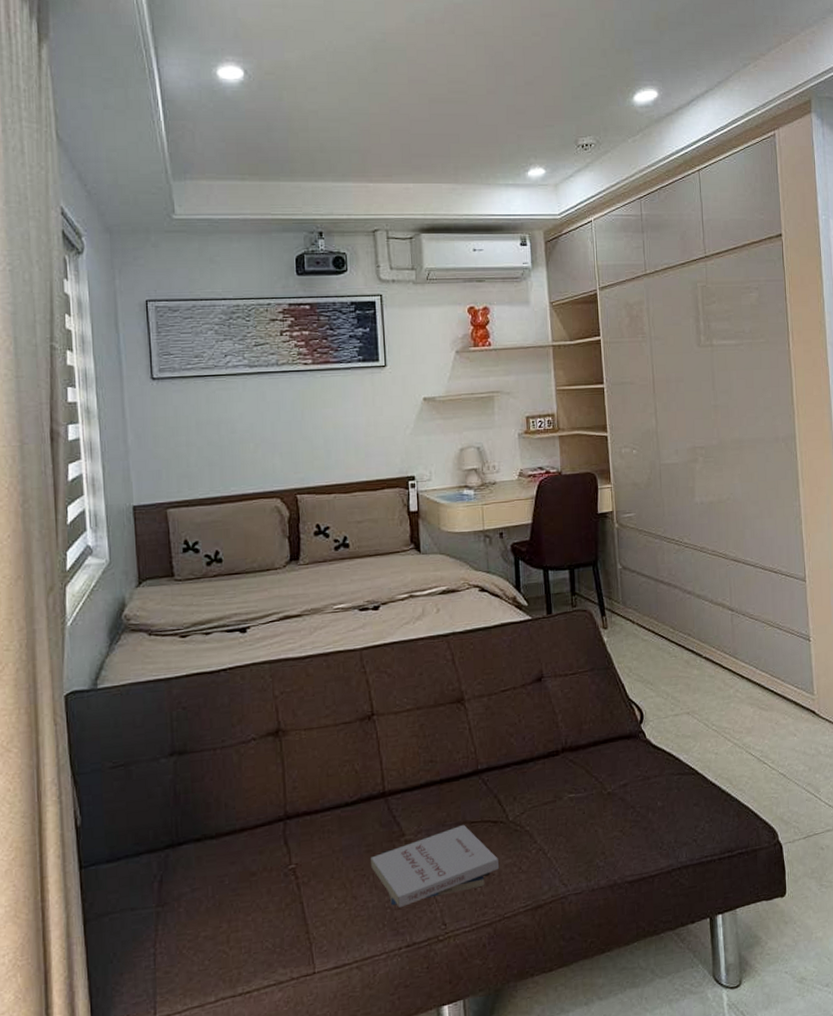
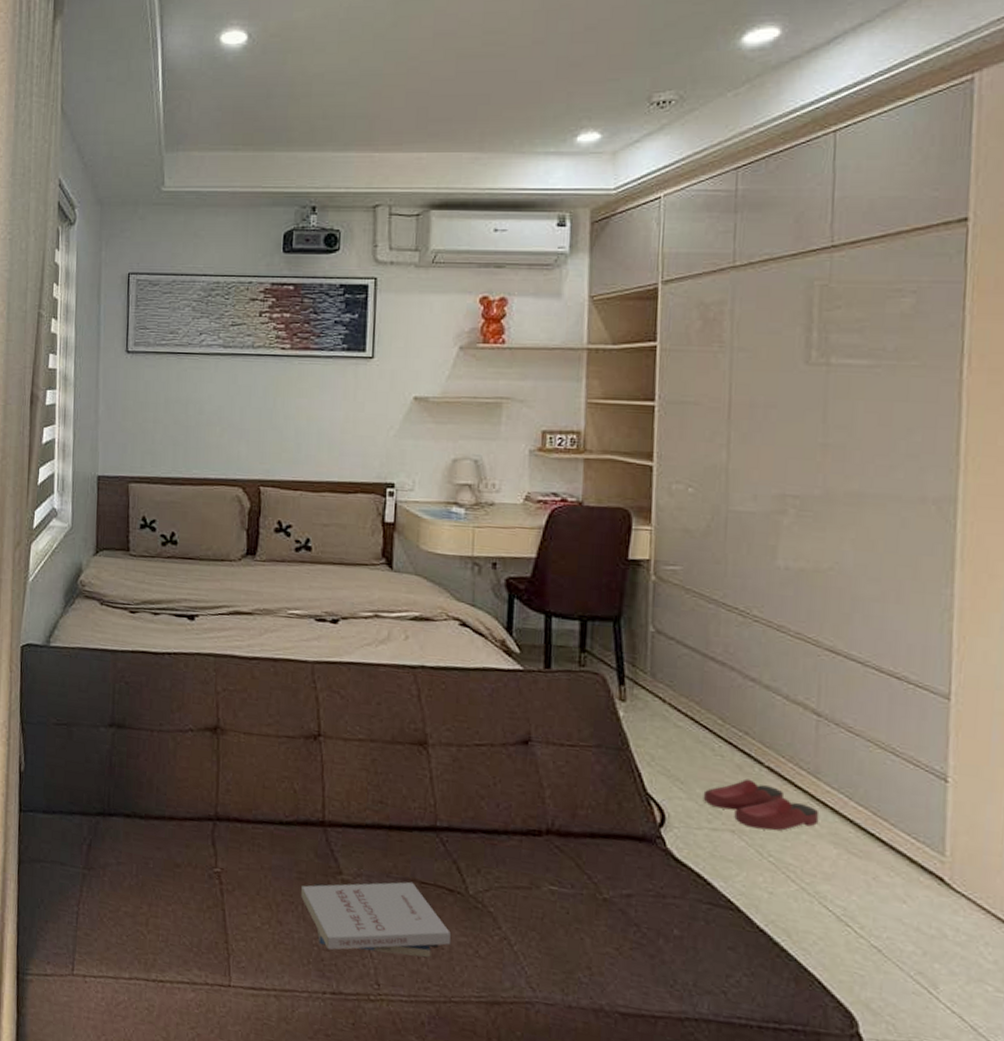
slippers: none [666,670,740,707] -> present [703,779,820,831]

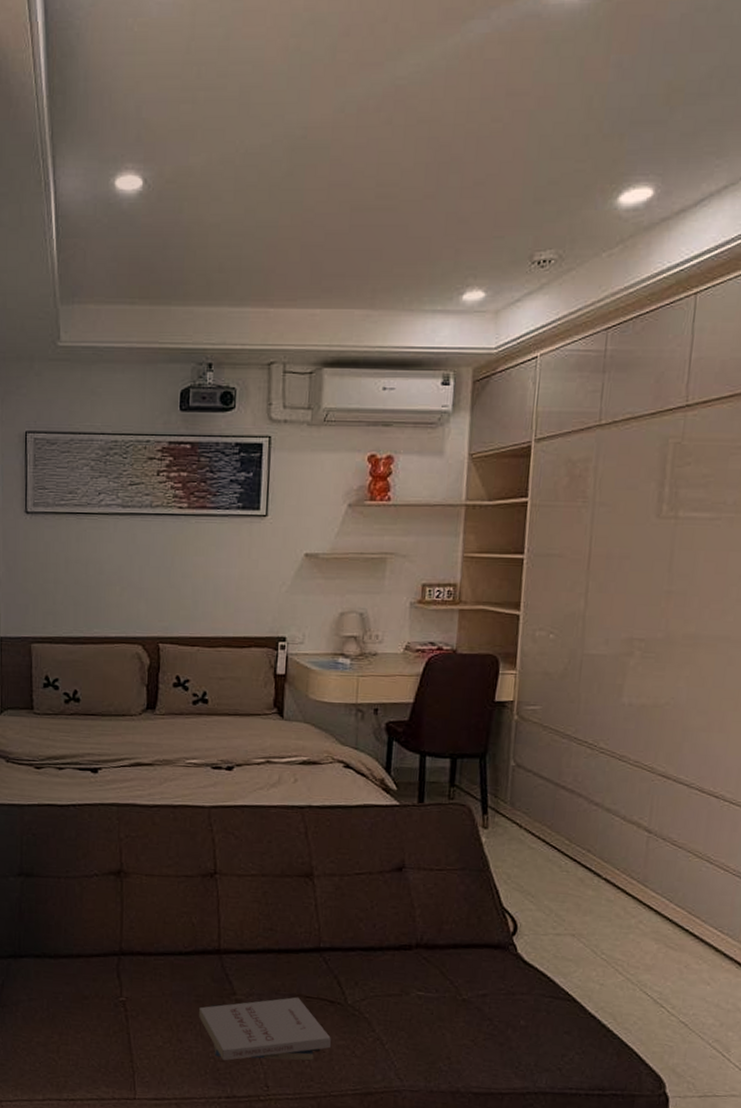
slippers: present [703,779,820,831] -> none [549,890,645,933]

